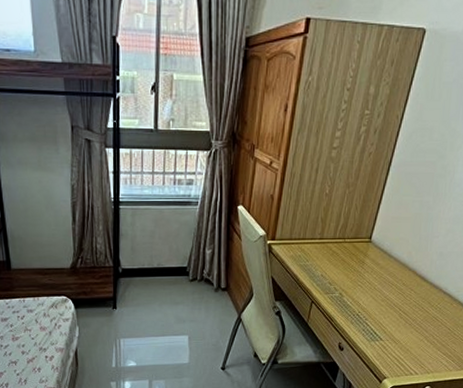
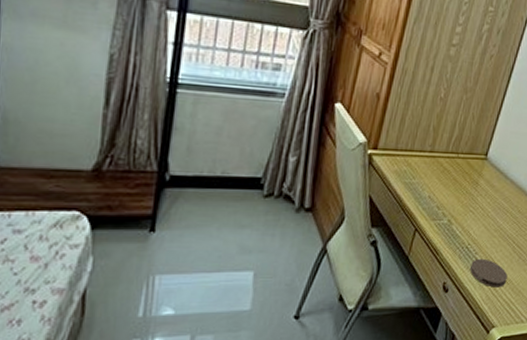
coaster: none [362,323,396,347] -> present [470,258,508,288]

